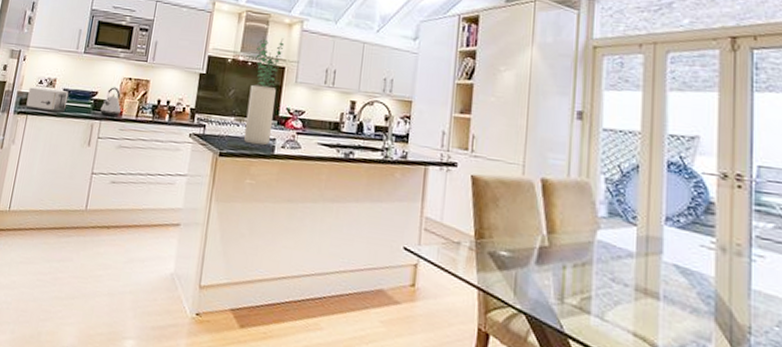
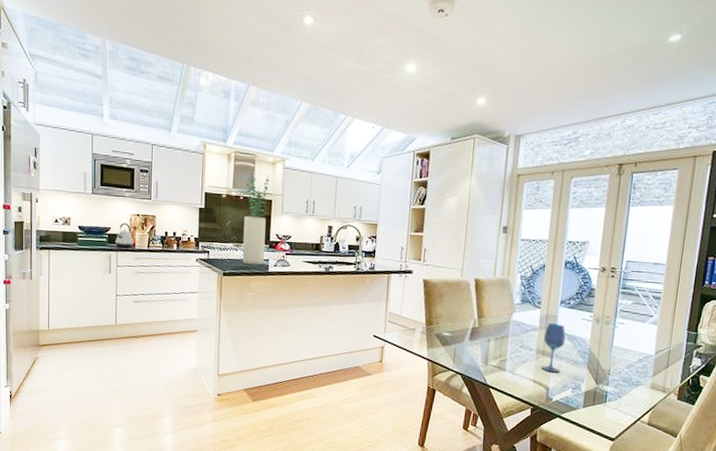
toaster: present [26,87,69,113] -> none [46,225,84,248]
wineglass: none [644,248,677,325] -> present [542,323,566,373]

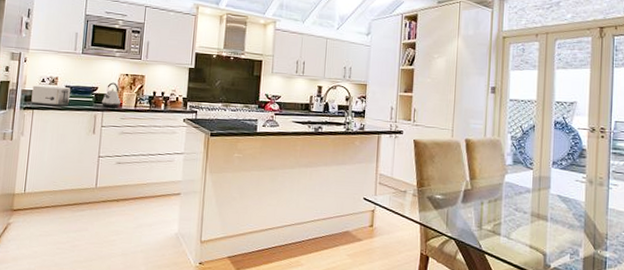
toaster: none [46,225,84,248] -> present [31,85,71,108]
vase: present [242,174,270,266] -> none [230,35,261,126]
wineglass: present [542,323,566,373] -> none [537,185,560,238]

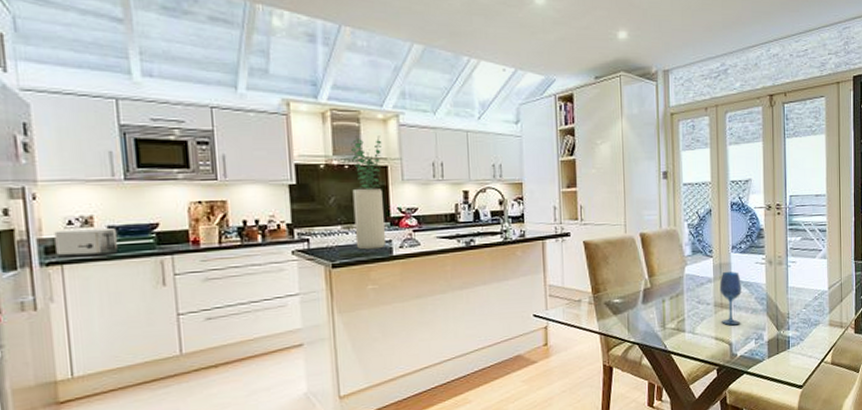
kettle: present [102,82,121,108] -> none [168,214,197,249]
vase: none [230,35,261,126] -> present [351,135,387,250]
wineglass: none [537,185,560,238] -> present [719,272,742,326]

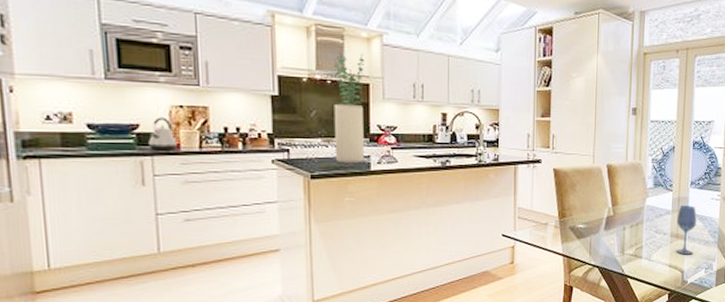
toaster: present [54,227,119,258] -> none [32,124,98,154]
kettle: none [168,214,197,249] -> present [148,117,177,151]

